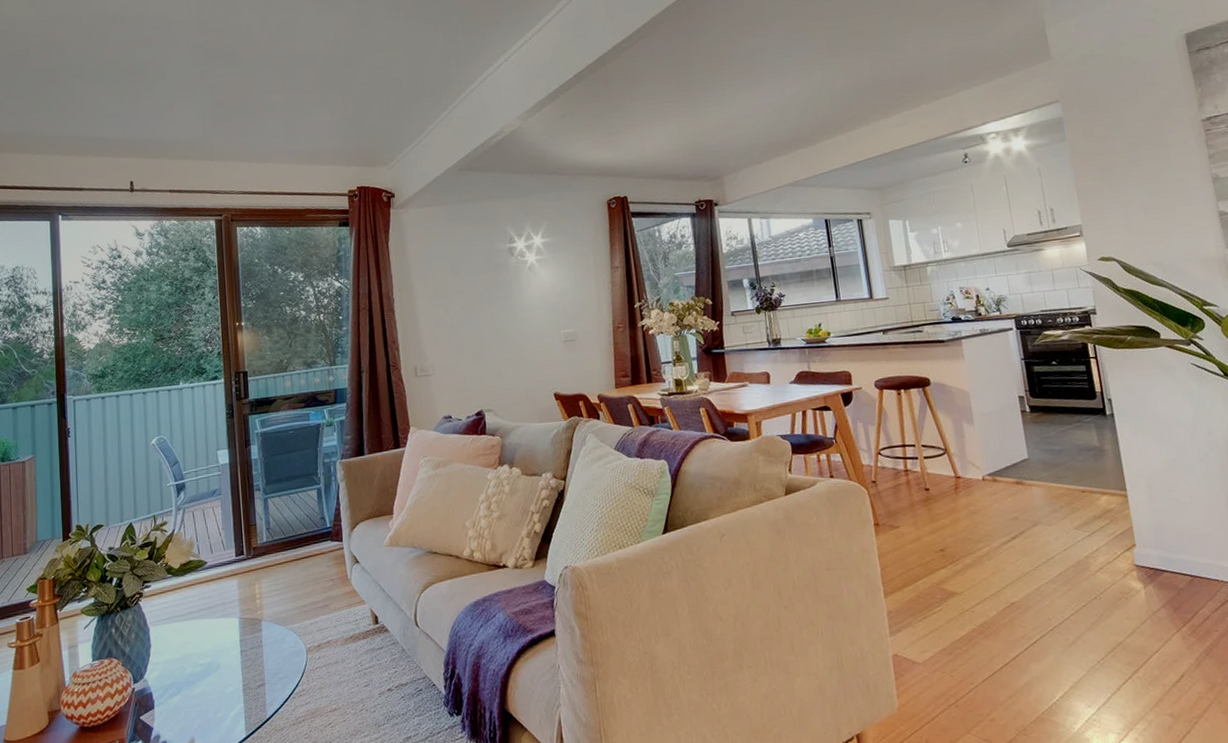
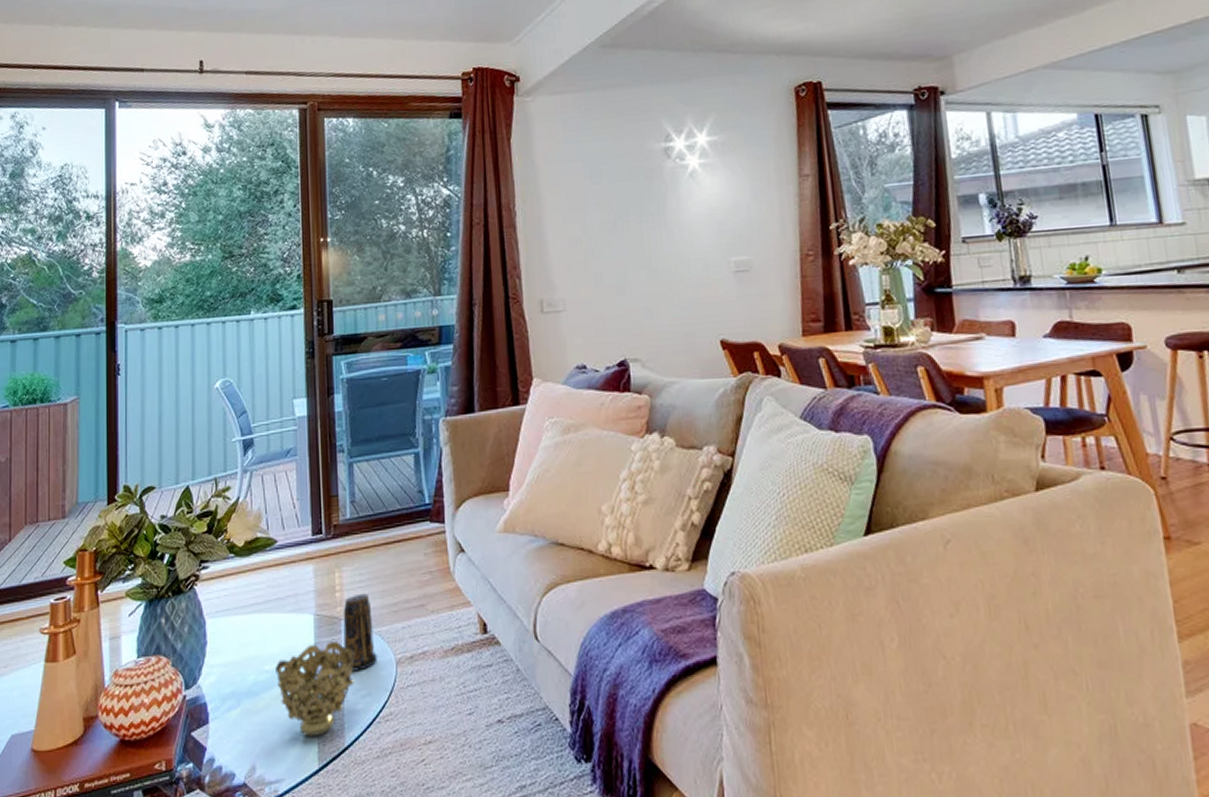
decorative bowl: none [208,638,273,713] -> present [275,642,355,738]
candle: none [261,599,291,660] -> present [340,593,377,671]

